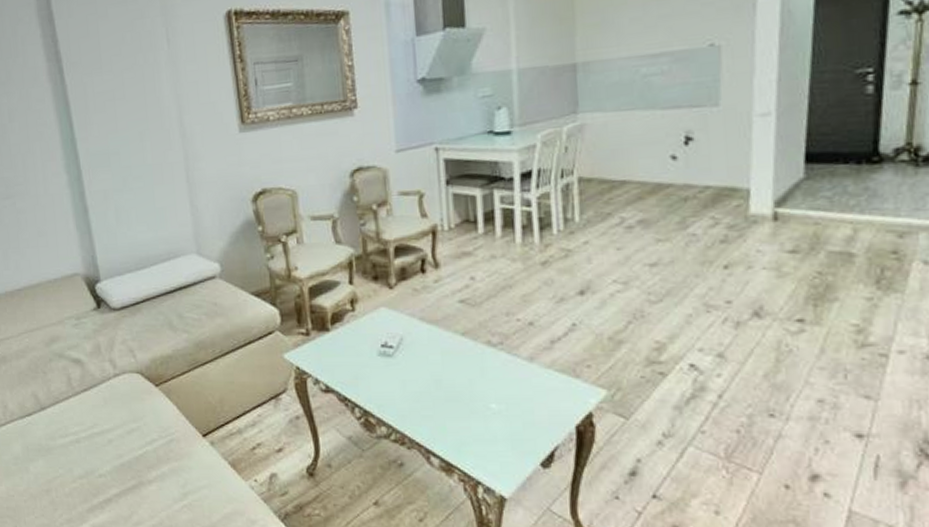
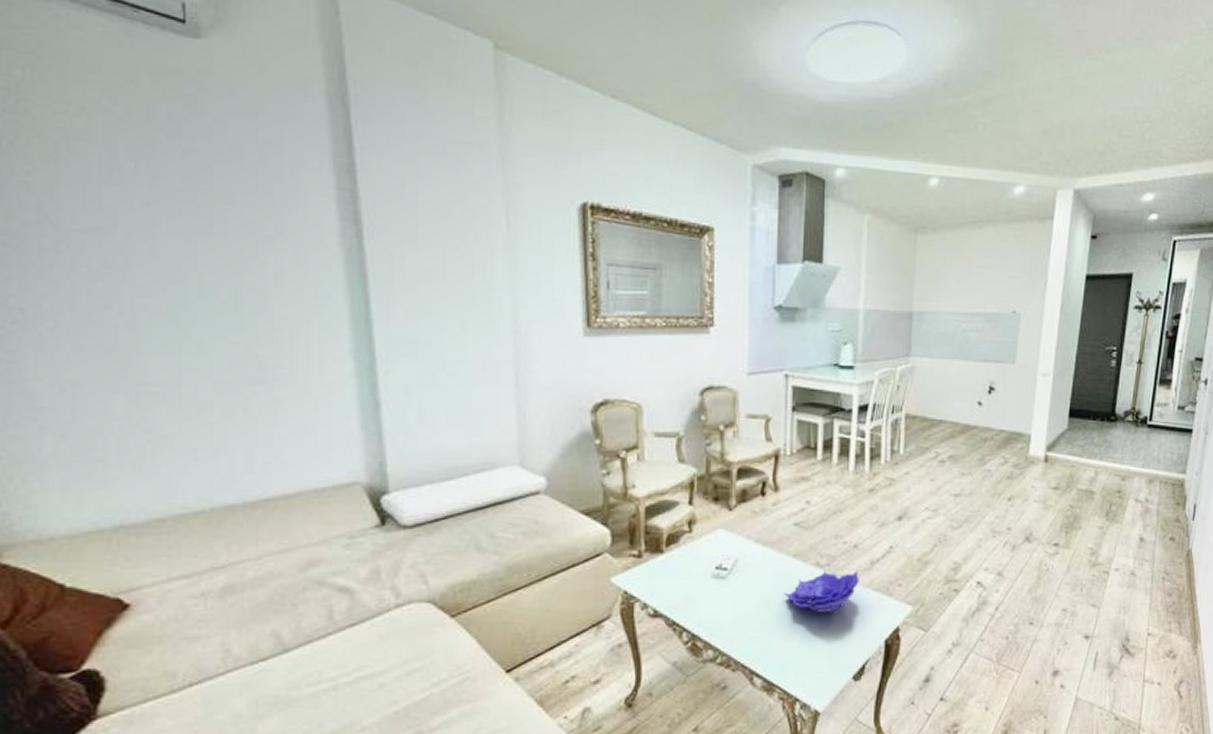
decorative bowl: none [455,349,539,393] -> present [784,569,859,613]

